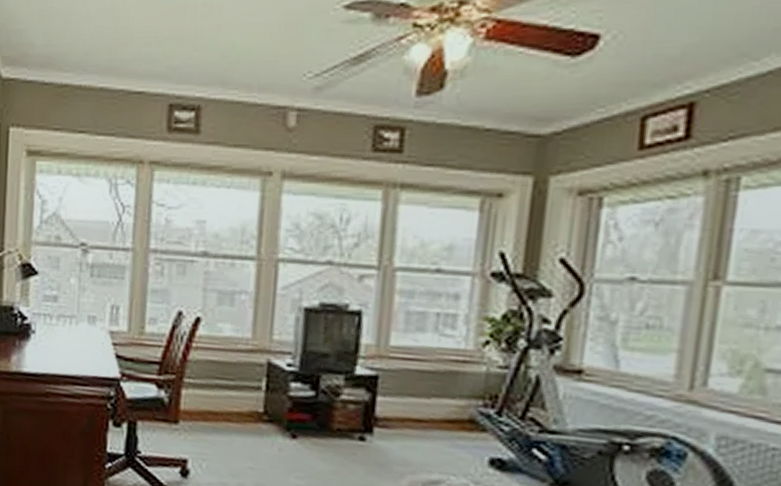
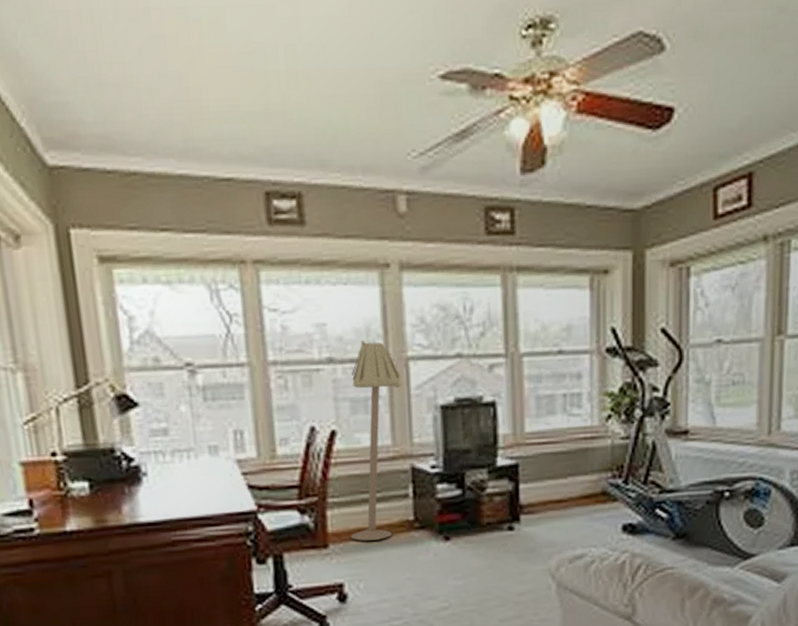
floor lamp: none [200,239,269,426] -> present [350,340,402,541]

